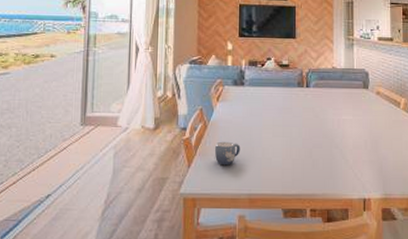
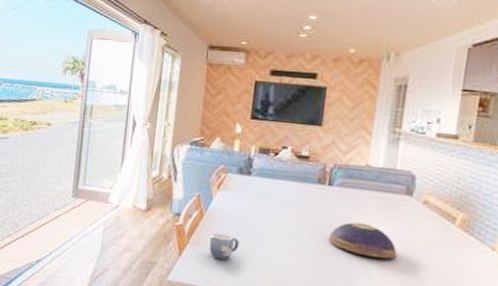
decorative bowl: none [311,116,364,144] -> present [328,222,397,259]

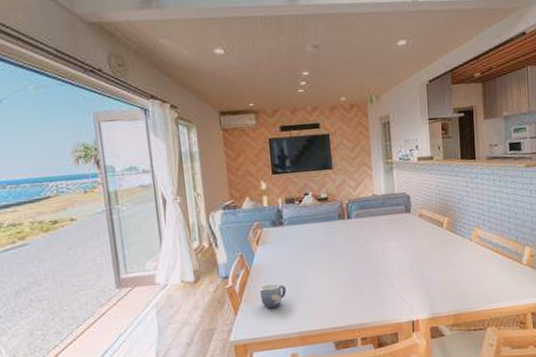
decorative bowl: present [328,222,397,259] -> none [356,244,409,271]

